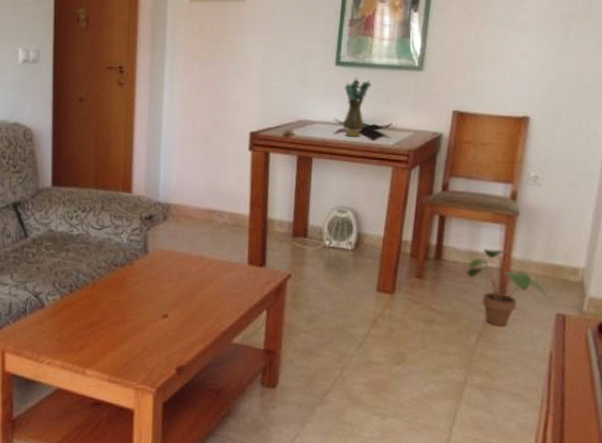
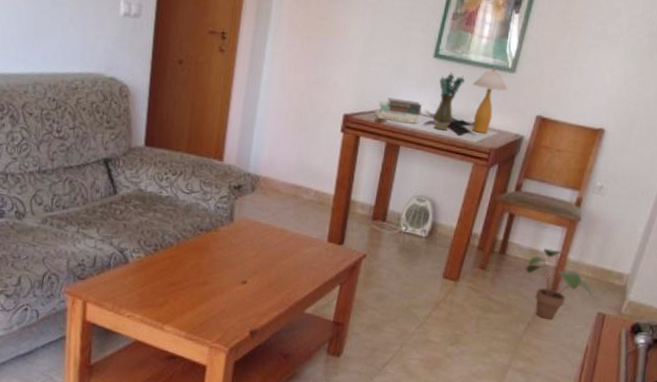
books: none [282,110,330,134] -> present [375,97,422,124]
table lamp: none [380,66,419,135] -> present [470,66,508,133]

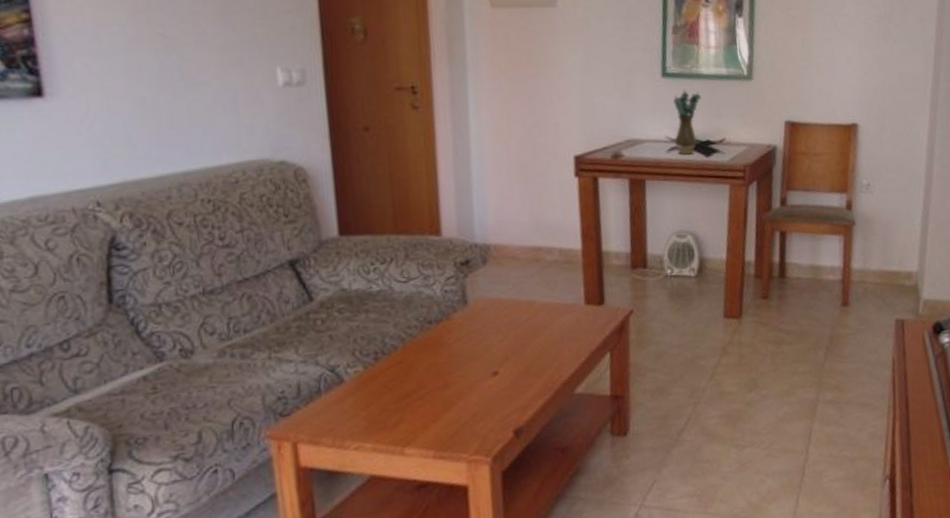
books: present [375,97,422,124] -> none [609,128,661,155]
table lamp: present [470,66,508,133] -> none [710,76,749,150]
potted plant: present [525,248,591,320] -> none [810,260,884,340]

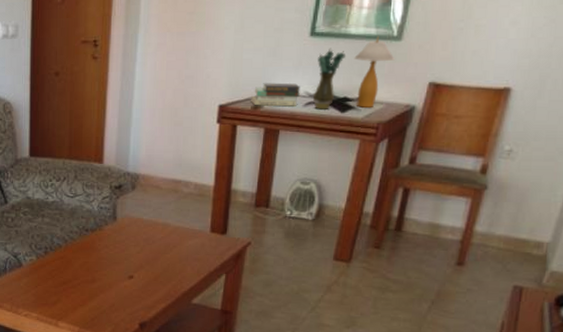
books: none [609,128,661,155] -> present [251,82,300,107]
table lamp: none [710,76,749,150] -> present [354,36,395,108]

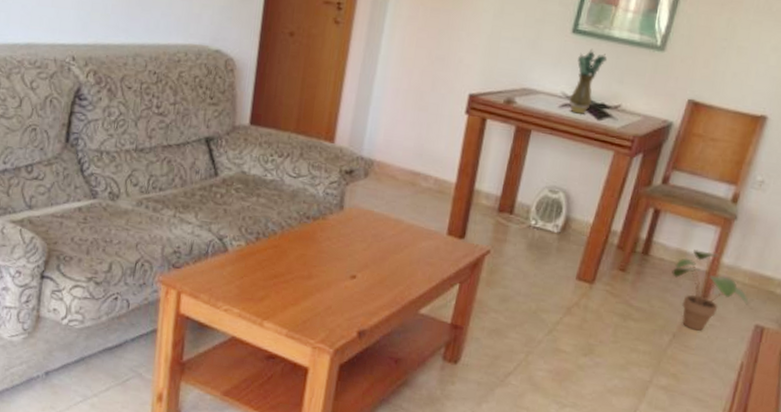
books: present [251,82,300,107] -> none [504,76,557,107]
table lamp: present [354,36,395,108] -> none [611,43,656,118]
potted plant: none [425,221,504,297] -> present [671,249,748,332]

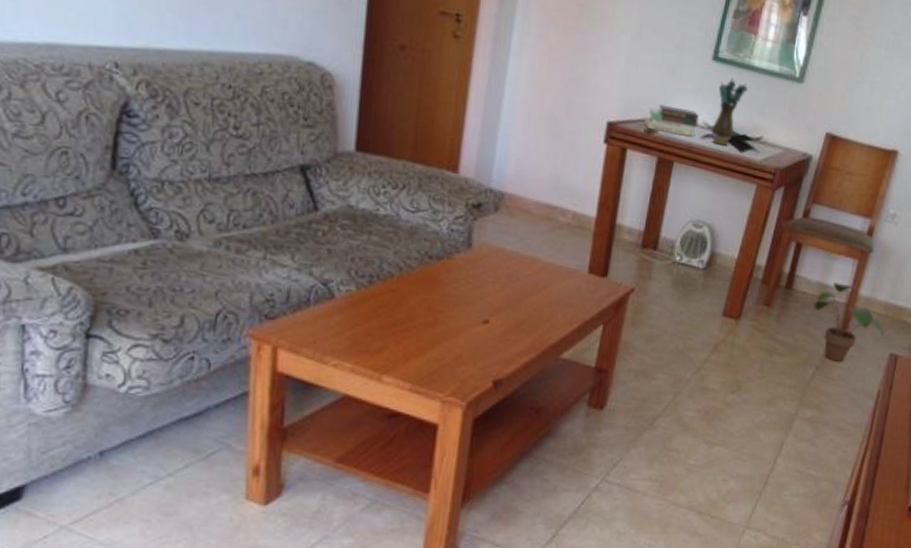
books: none [504,76,557,107] -> present [644,104,699,137]

